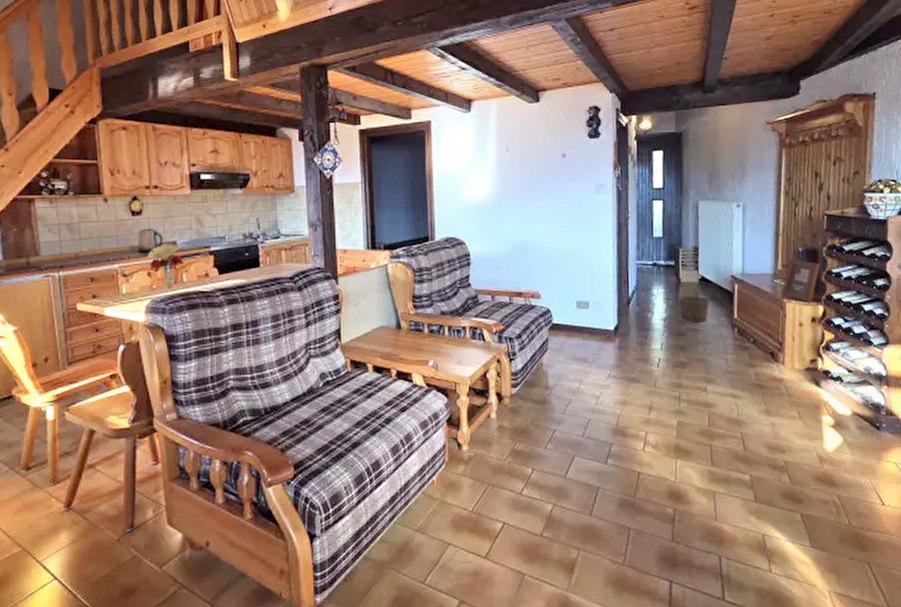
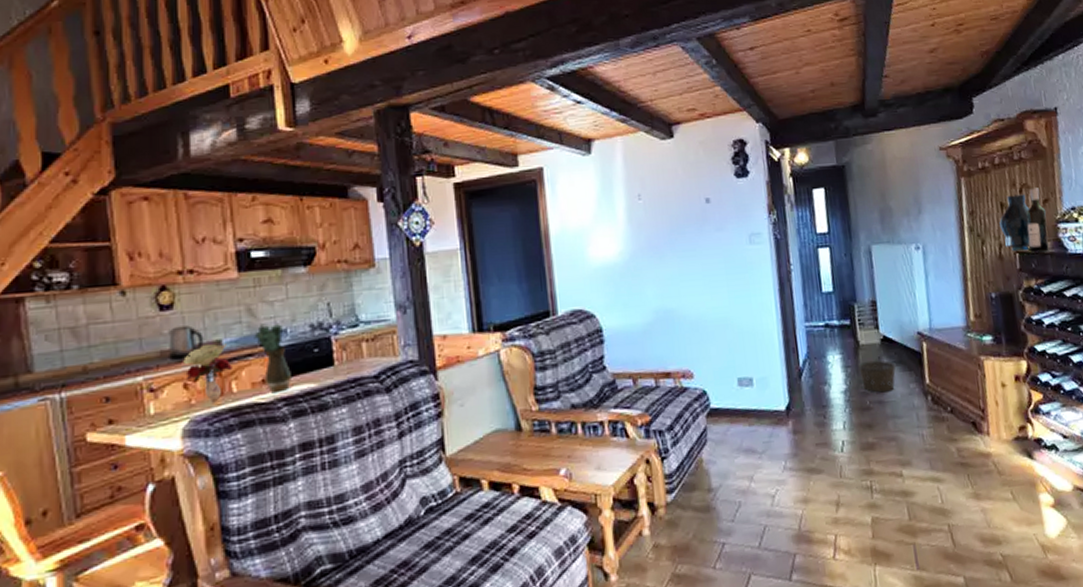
vase: none [201,231,227,285] -> present [254,322,292,394]
picture frame: present [781,258,821,302] -> none [977,306,1018,358]
vase: none [812,166,841,215] -> present [999,194,1031,252]
bottle: none [836,161,856,217] -> present [1026,188,1049,253]

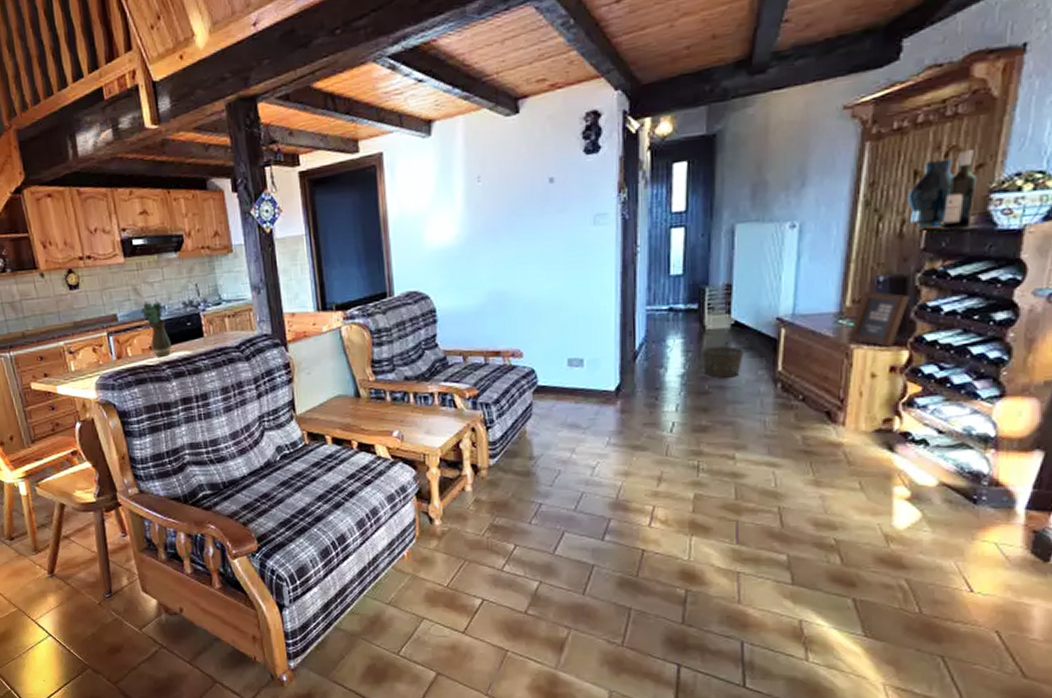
kettle: present [168,325,204,362] -> none [78,302,104,331]
flower bouquet: present [183,343,232,403] -> none [90,317,127,364]
picture frame: none [977,306,1018,358] -> present [848,290,910,347]

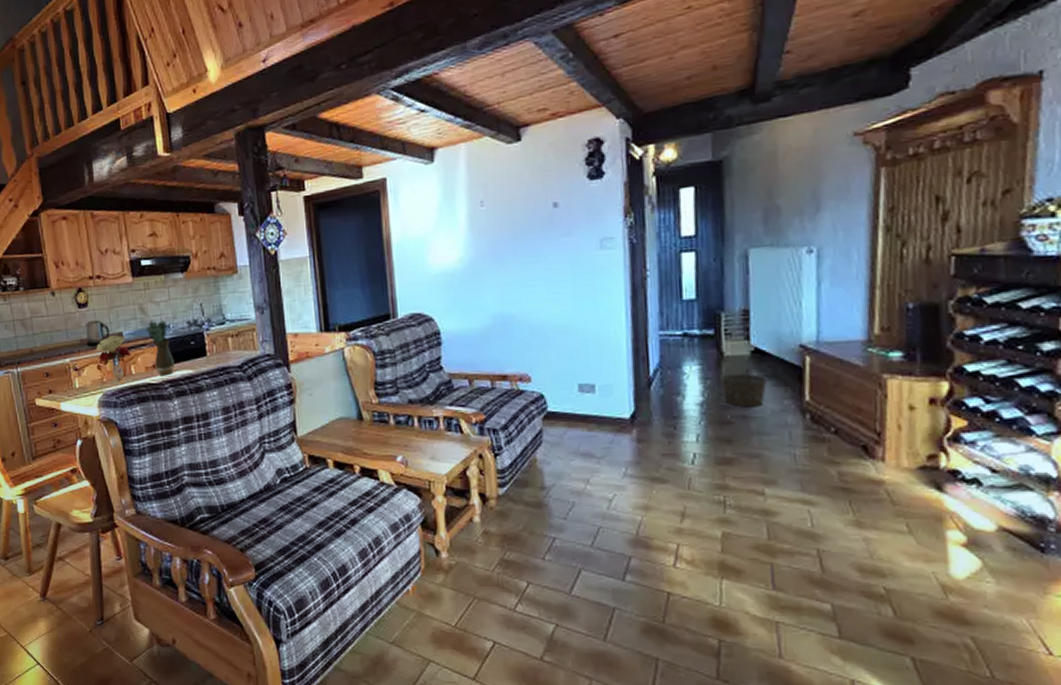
kettle: none [78,302,104,331] -> present [85,320,110,348]
flower bouquet: none [90,317,127,364] -> present [96,335,131,381]
picture frame: present [848,290,910,347] -> none [879,318,945,377]
vase: present [908,158,954,229] -> none [931,184,980,255]
bottle: present [943,150,978,230] -> none [972,175,1006,256]

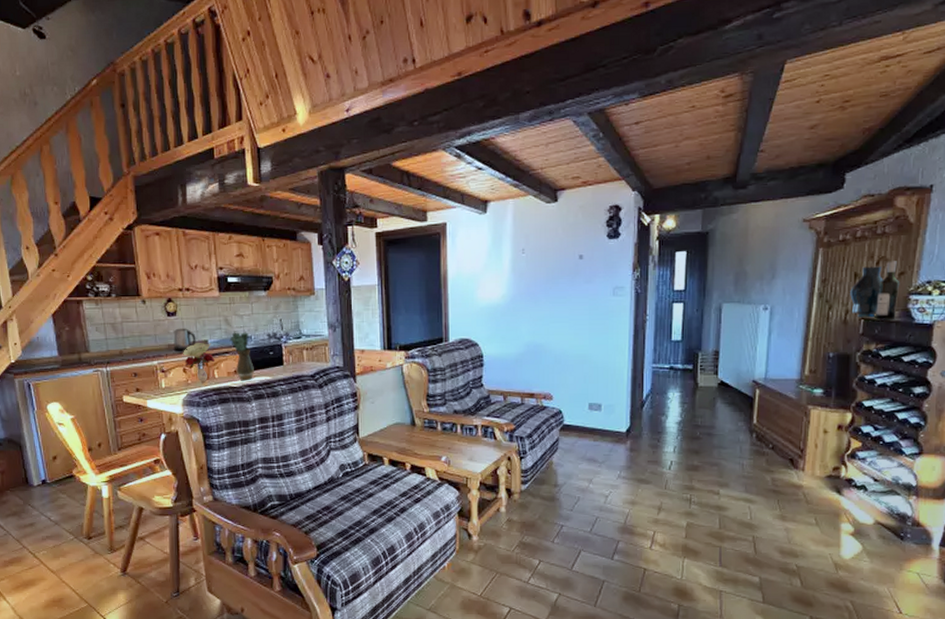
basket: present [720,373,768,407] -> none [694,400,728,427]
vase: none [931,184,980,255] -> present [850,266,883,318]
bottle: none [972,175,1006,256] -> present [876,261,900,320]

